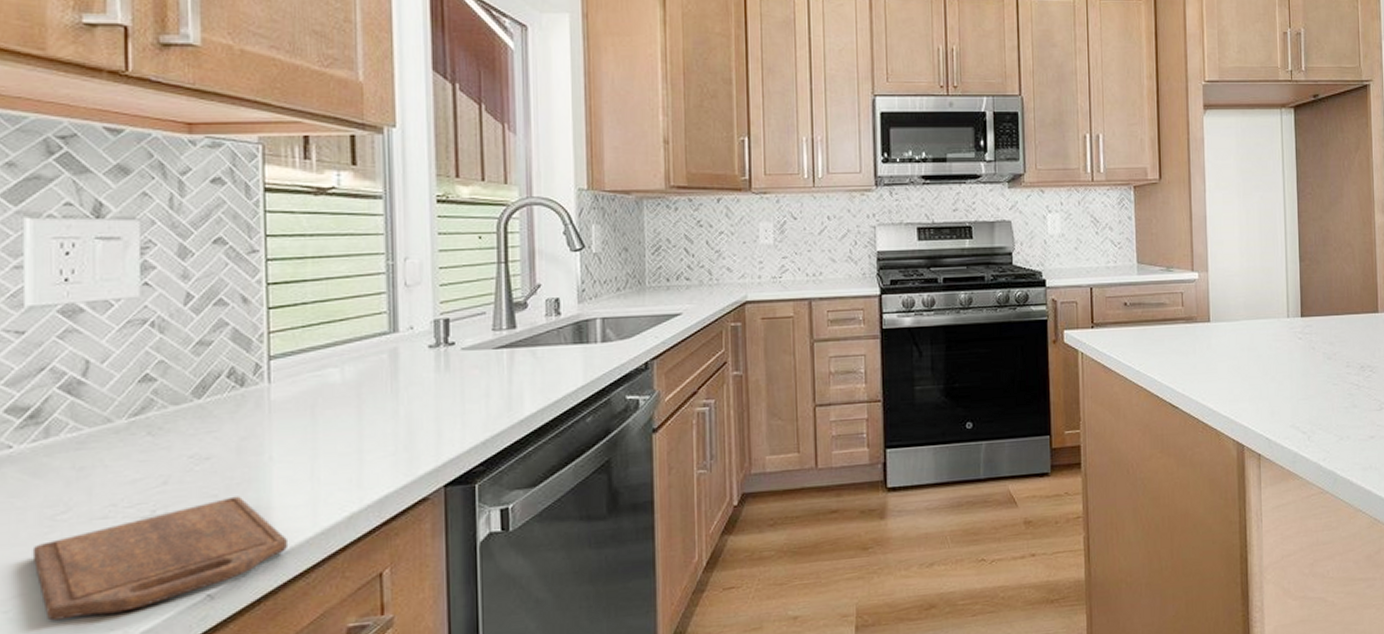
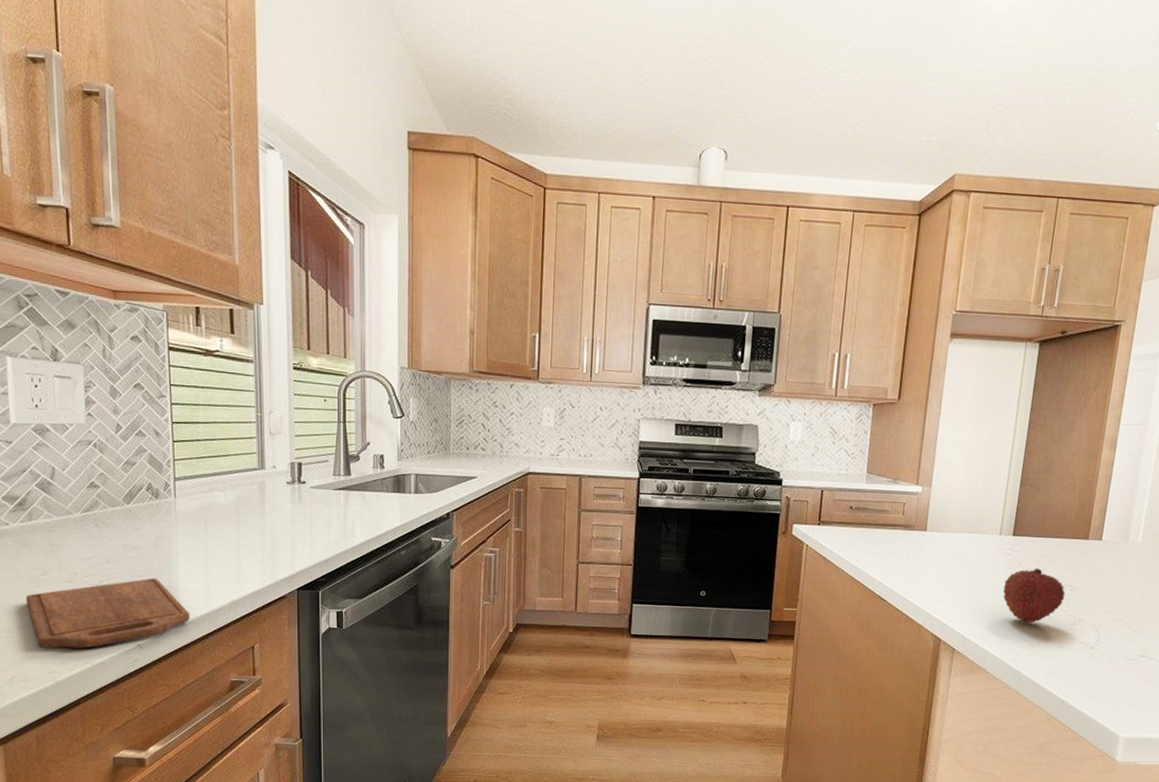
fruit: none [1300,350,1366,414] -> present [1003,568,1066,623]

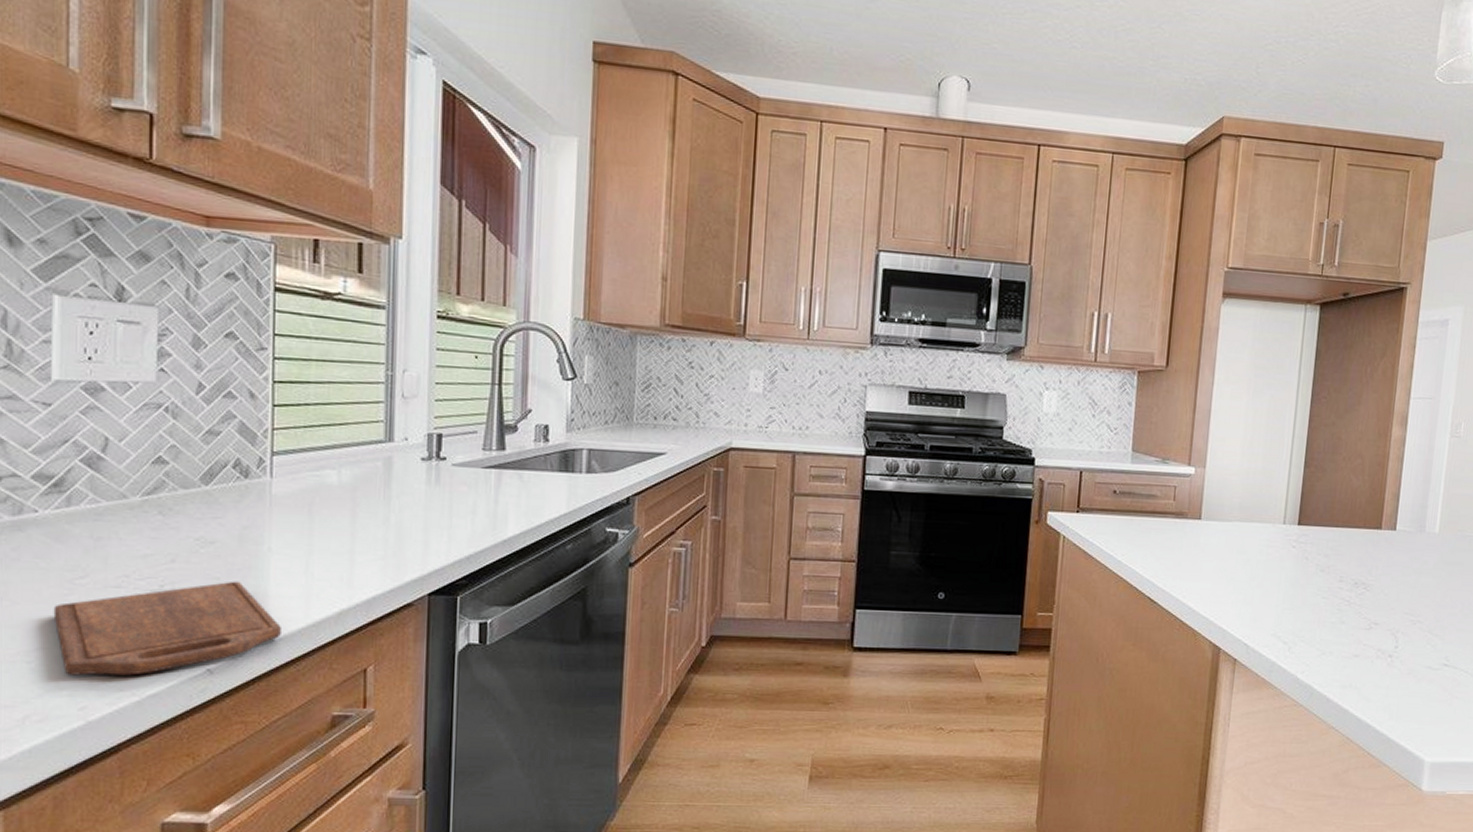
fruit: present [1003,568,1066,623] -> none [1289,563,1359,628]

